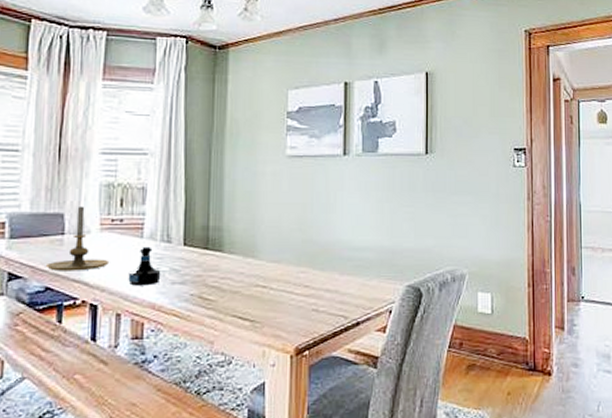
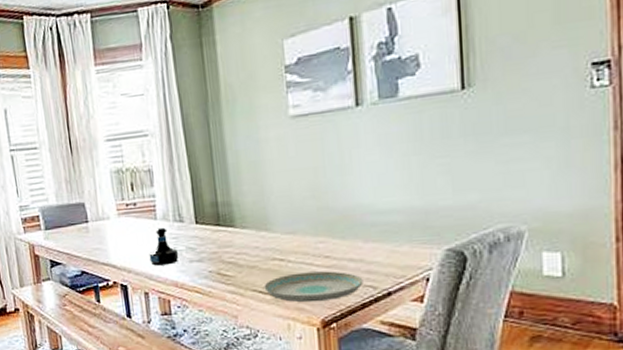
candle holder: present [45,206,110,271] -> none [78,194,131,257]
plate: none [244,300,336,330] -> present [264,271,364,303]

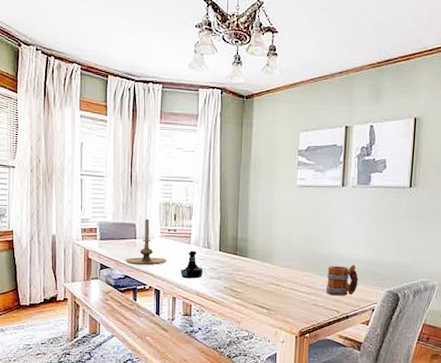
candle holder: none [78,194,131,257] -> present [124,218,168,266]
plate: present [264,271,364,303] -> none [262,295,331,318]
mug: none [351,217,400,266] -> present [326,265,358,296]

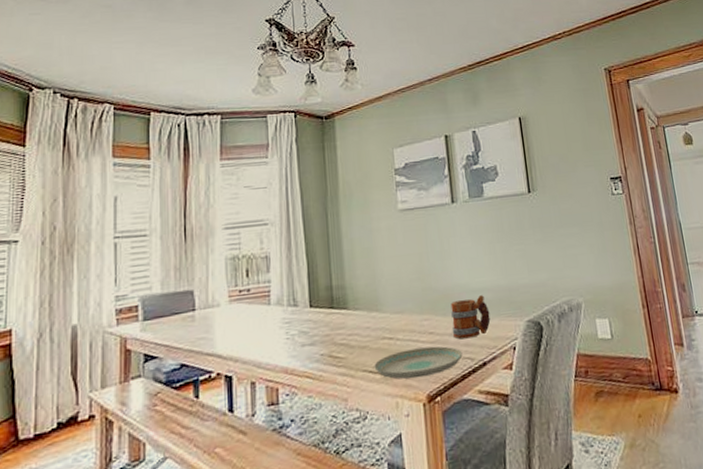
candle holder: present [124,218,168,266] -> none [179,281,241,347]
tequila bottle: present [180,250,203,279] -> none [259,312,291,353]
plate: none [262,295,331,318] -> present [374,346,463,379]

